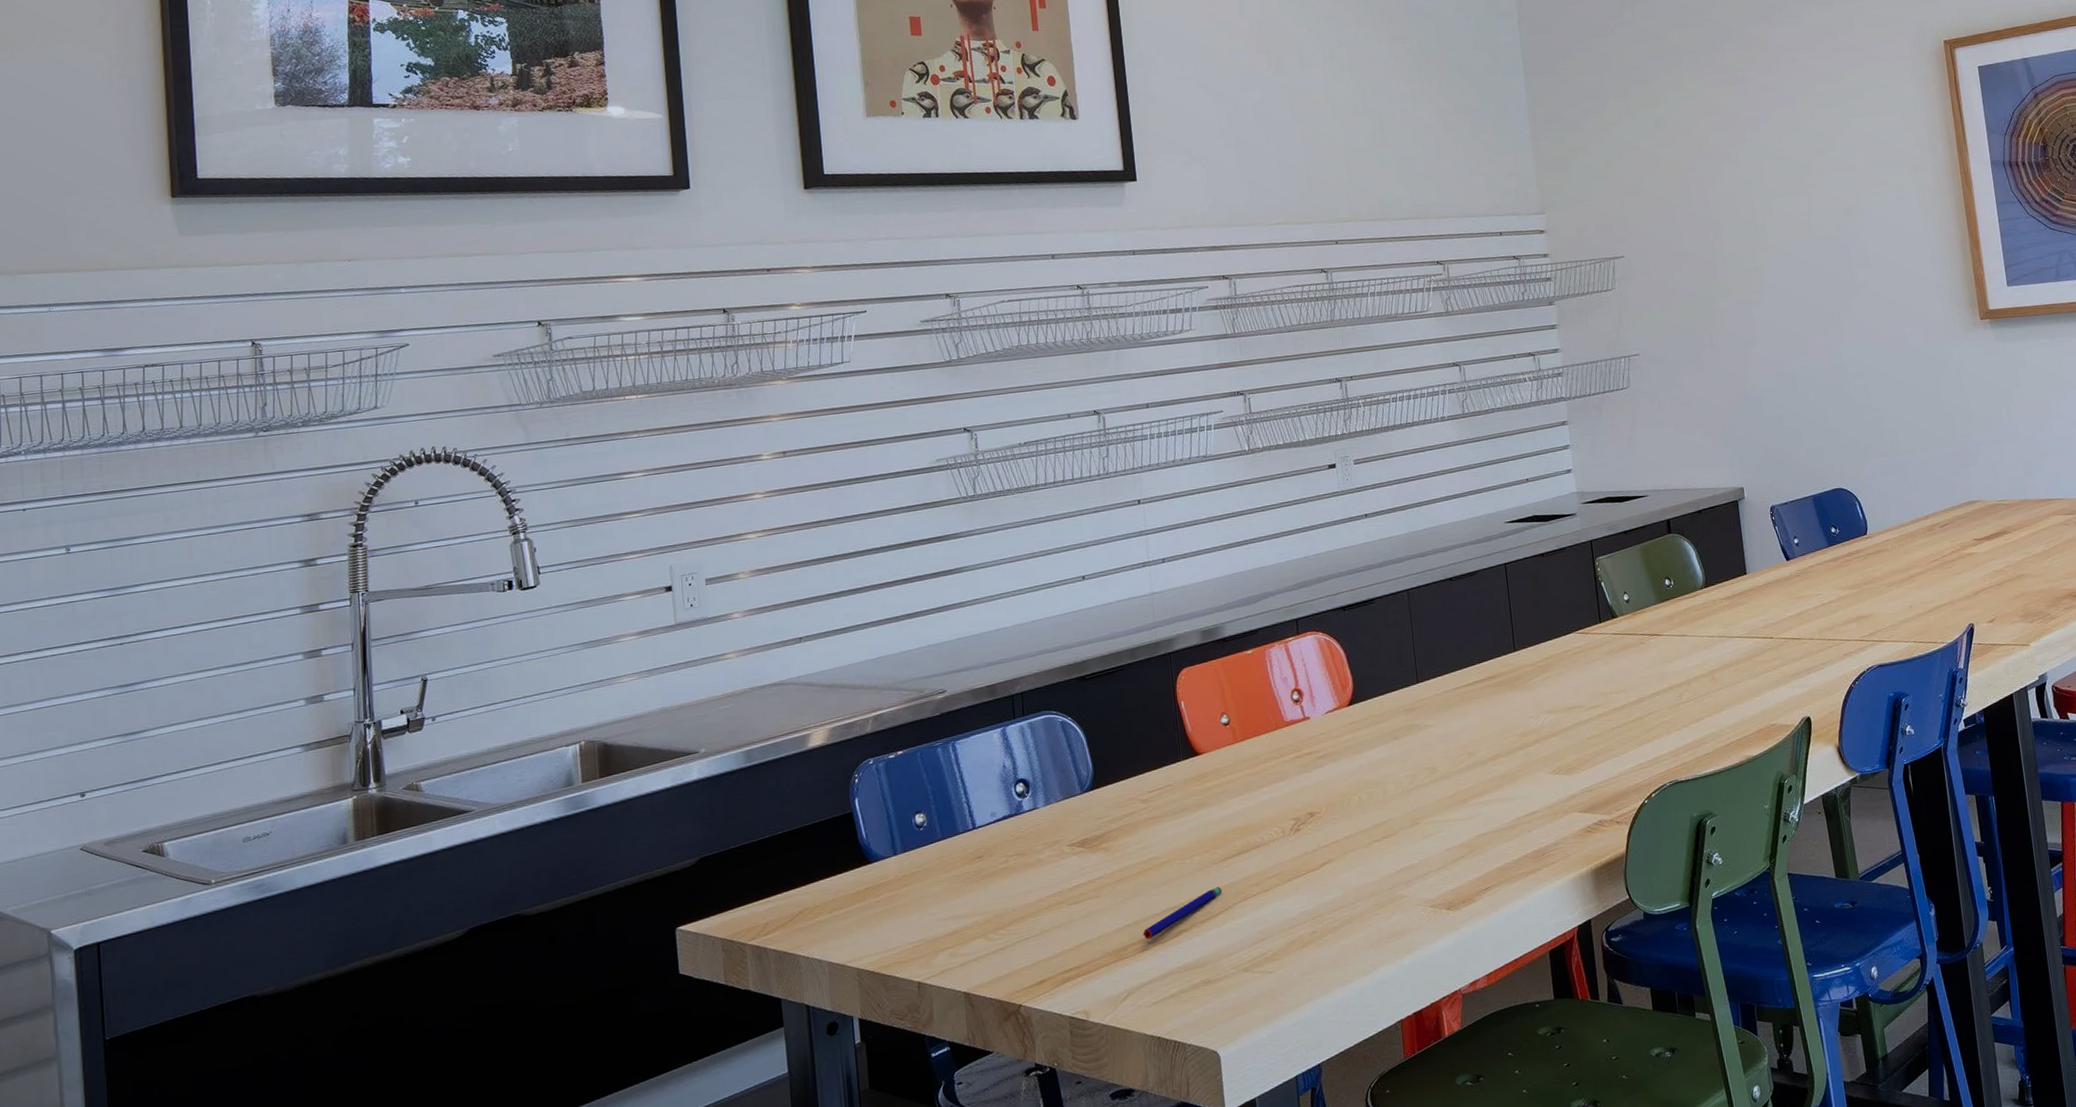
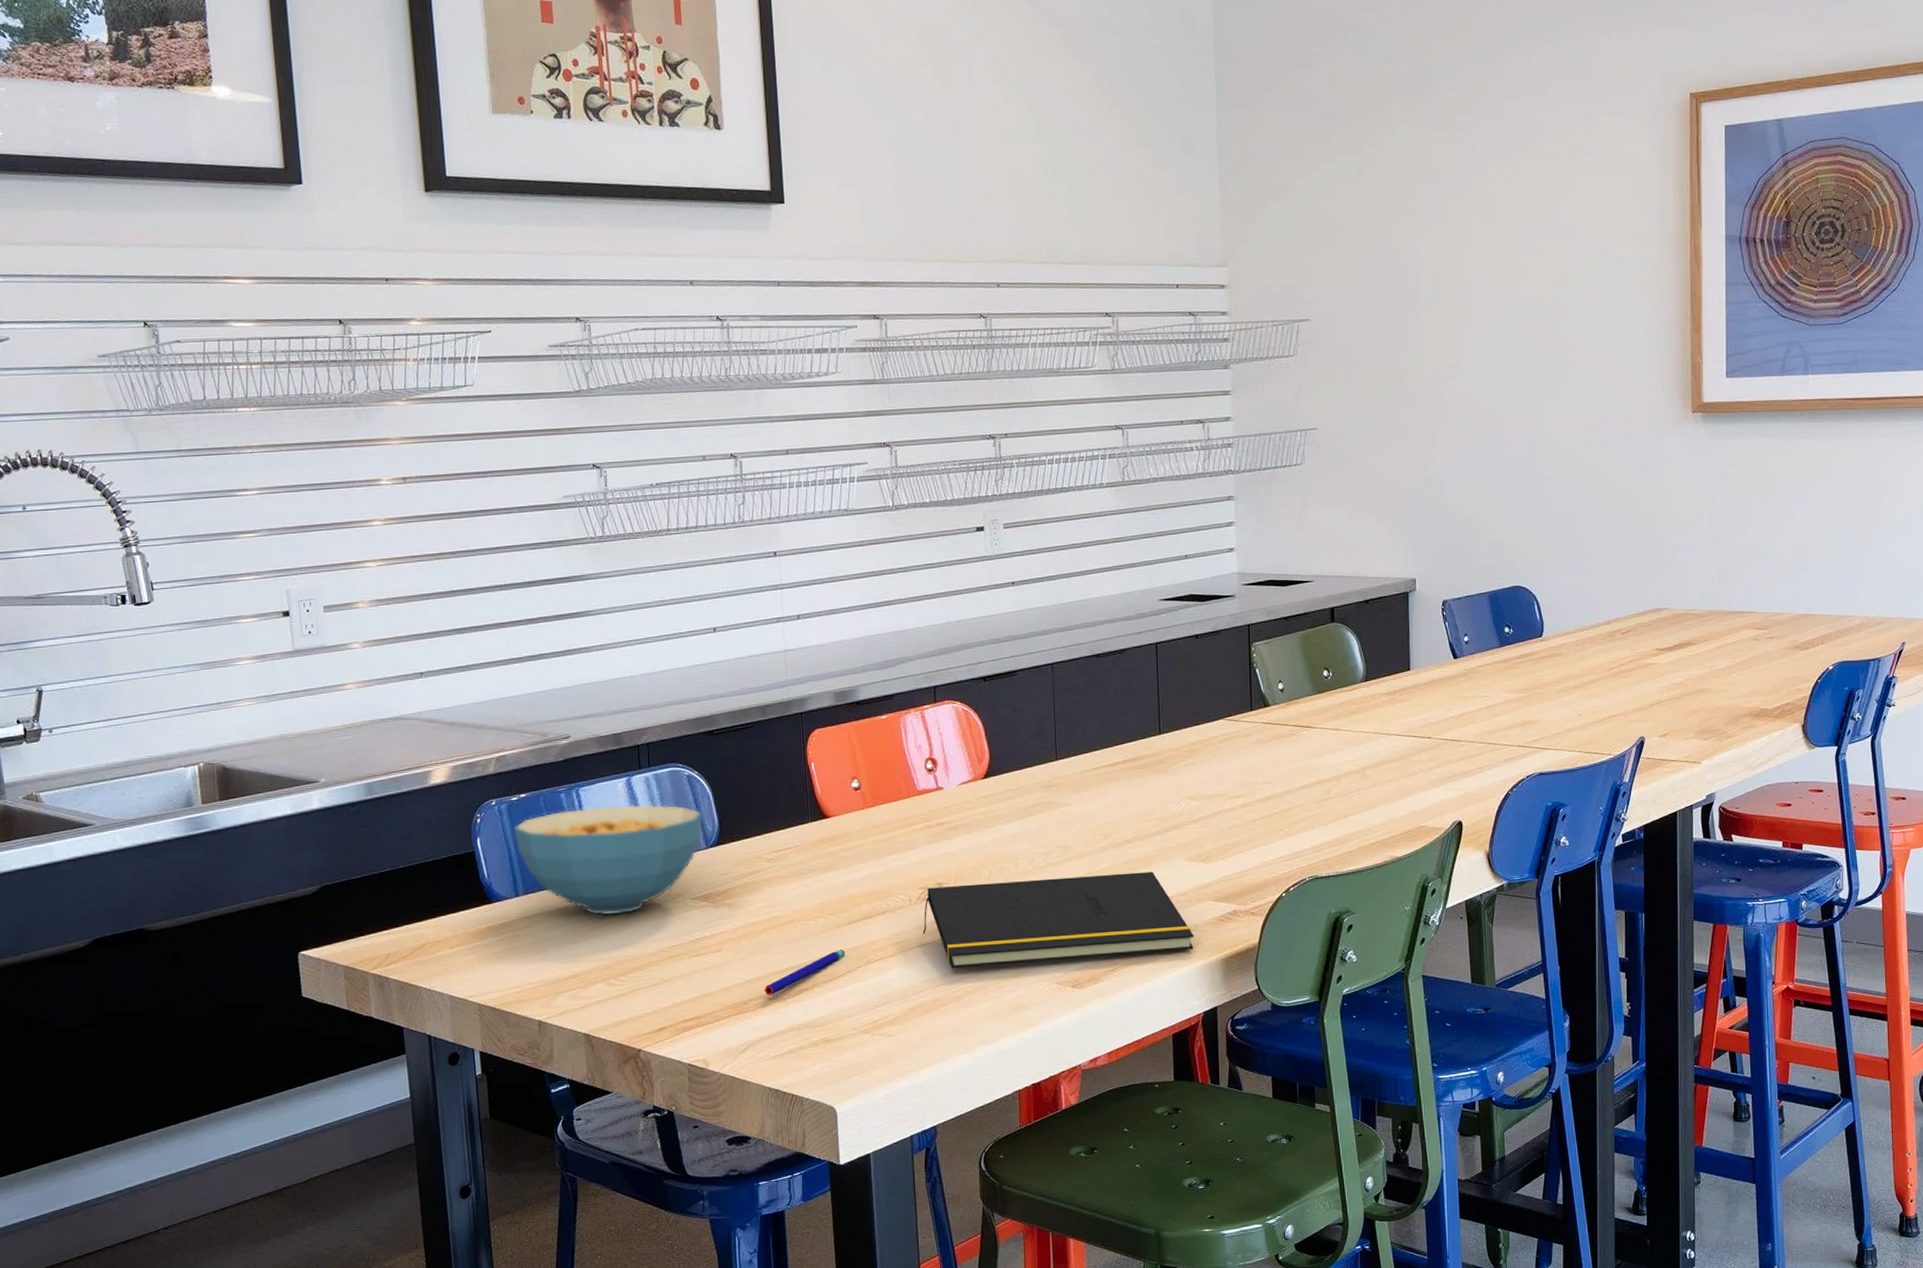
cereal bowl: none [891,752,1078,869] -> present [513,804,703,915]
notepad: none [1297,787,1563,899] -> present [922,871,1194,969]

